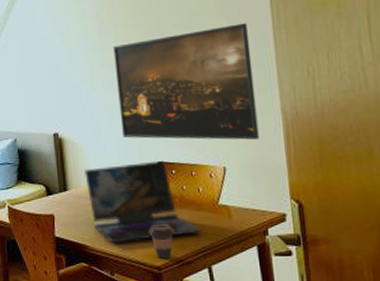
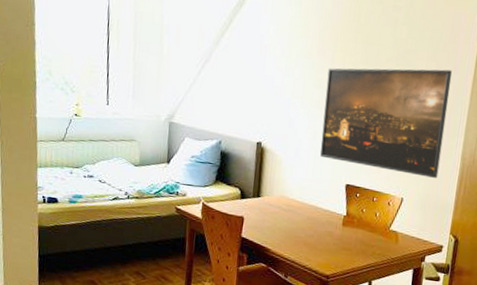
laptop: present [84,160,202,242] -> none [278,180,371,252]
coffee cup: present [149,224,174,259] -> none [325,239,347,270]

